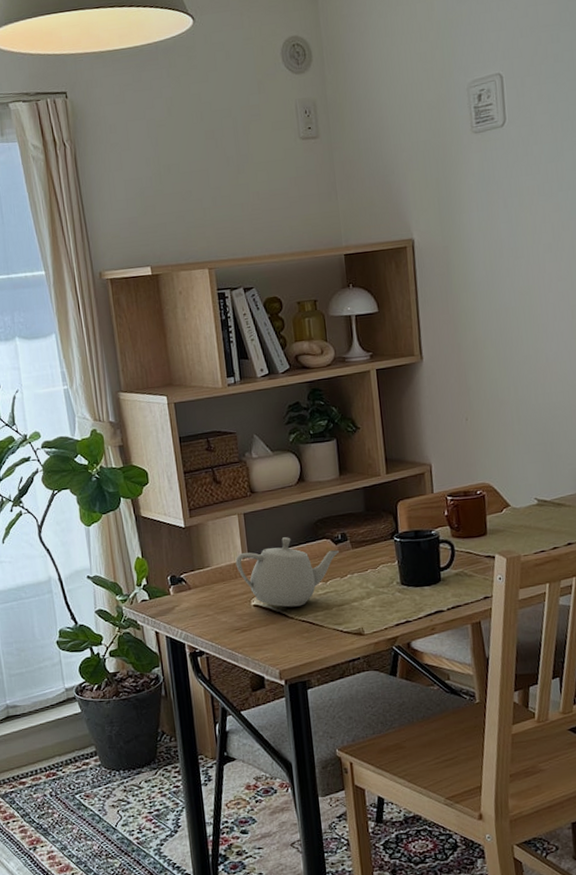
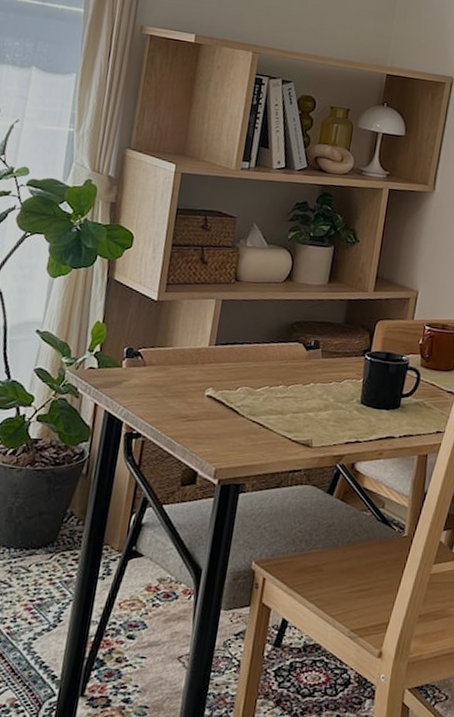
teapot: present [235,537,339,607] -> none [199,332,308,406]

